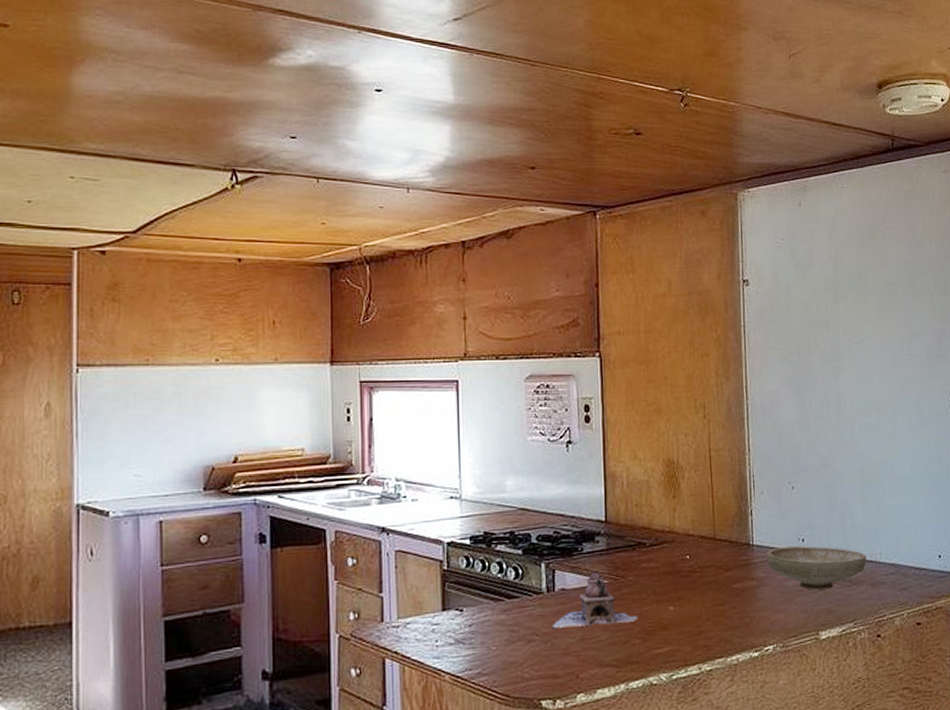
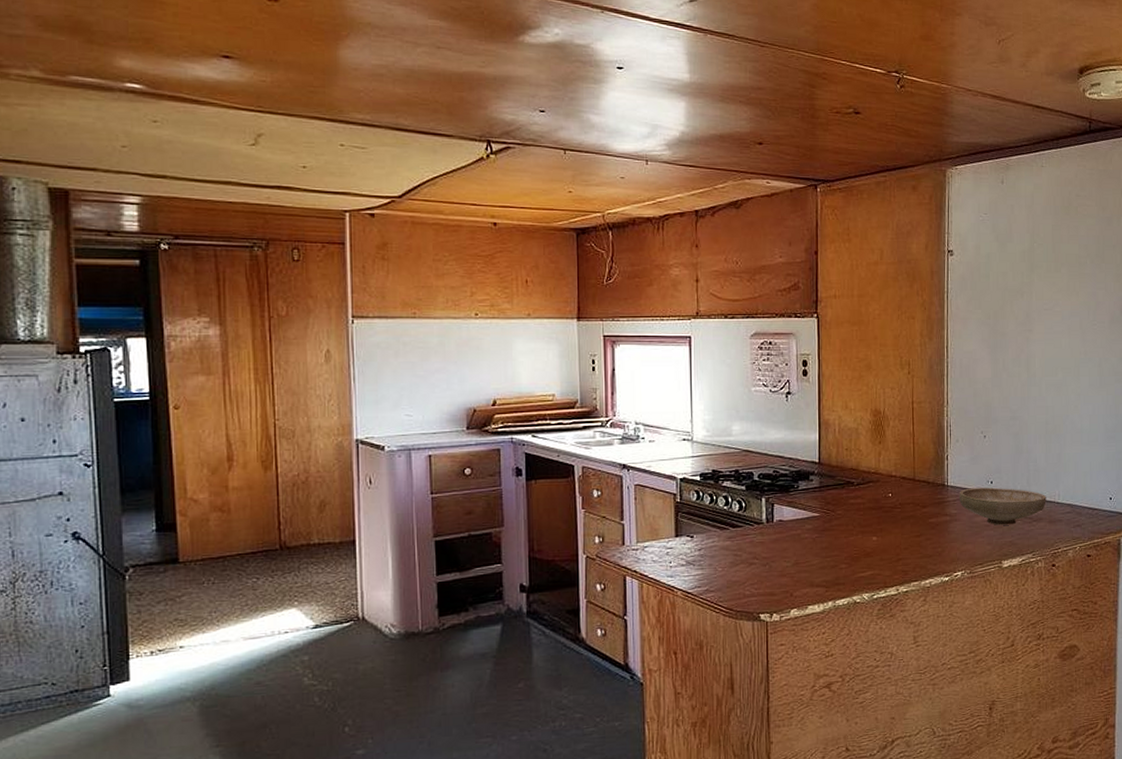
teapot: present [551,571,637,630] -> none [770,506,844,555]

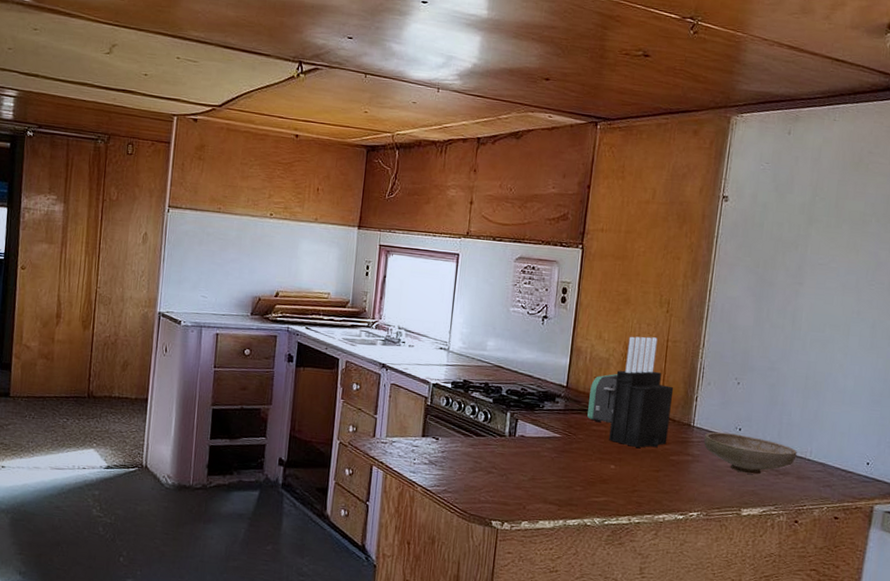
toaster: none [843,443,869,494] -> present [587,374,617,423]
knife block: none [867,401,925,516] -> present [609,336,674,448]

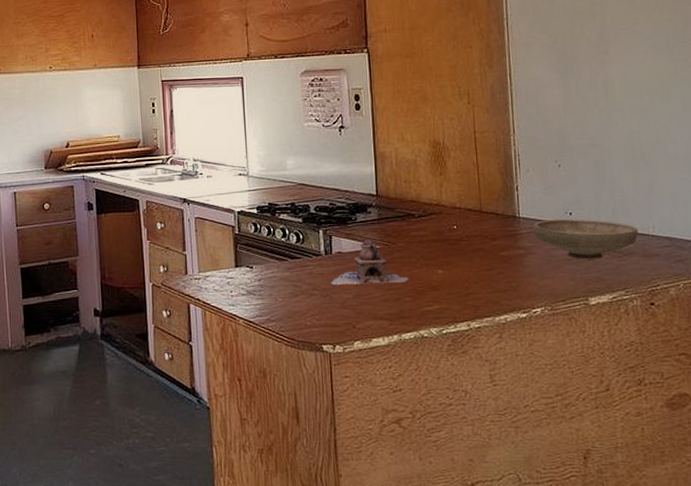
teapot: none [508,426,582,472] -> present [330,238,408,286]
toaster: present [587,374,617,423] -> none [402,175,431,227]
knife block: present [609,336,674,448] -> none [426,131,494,249]

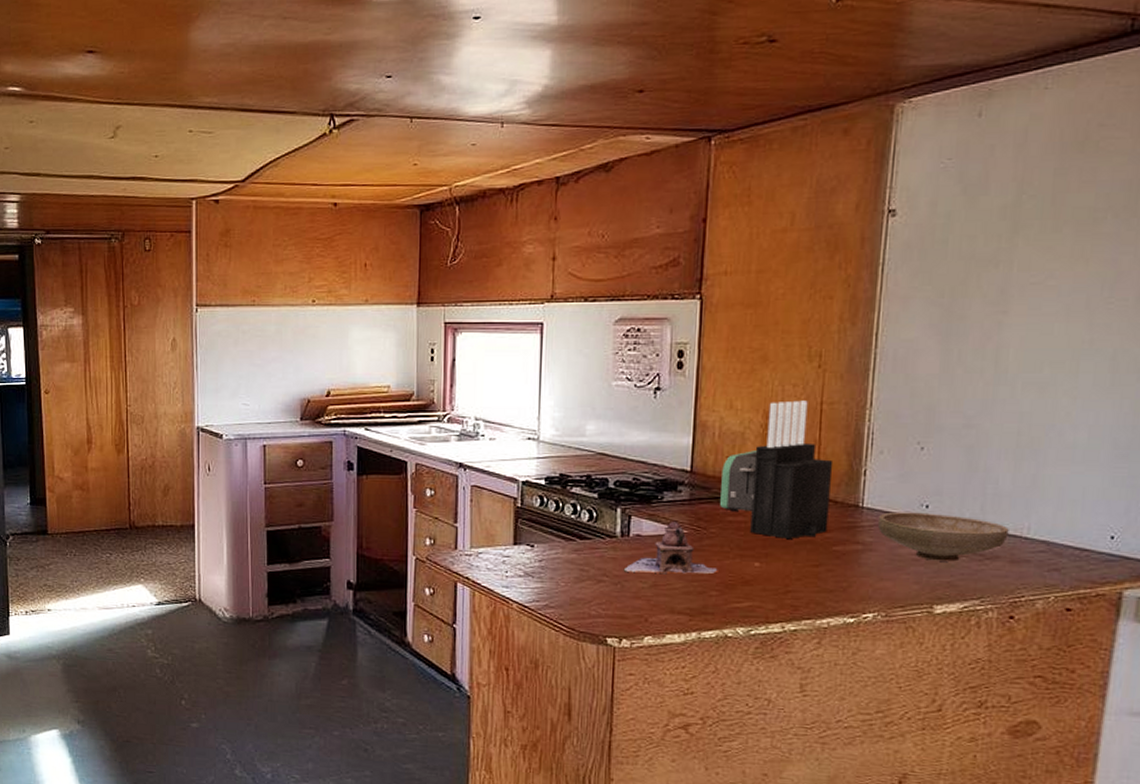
toaster: none [402,175,431,227] -> present [720,451,757,511]
knife block: none [426,131,494,249] -> present [750,400,834,540]

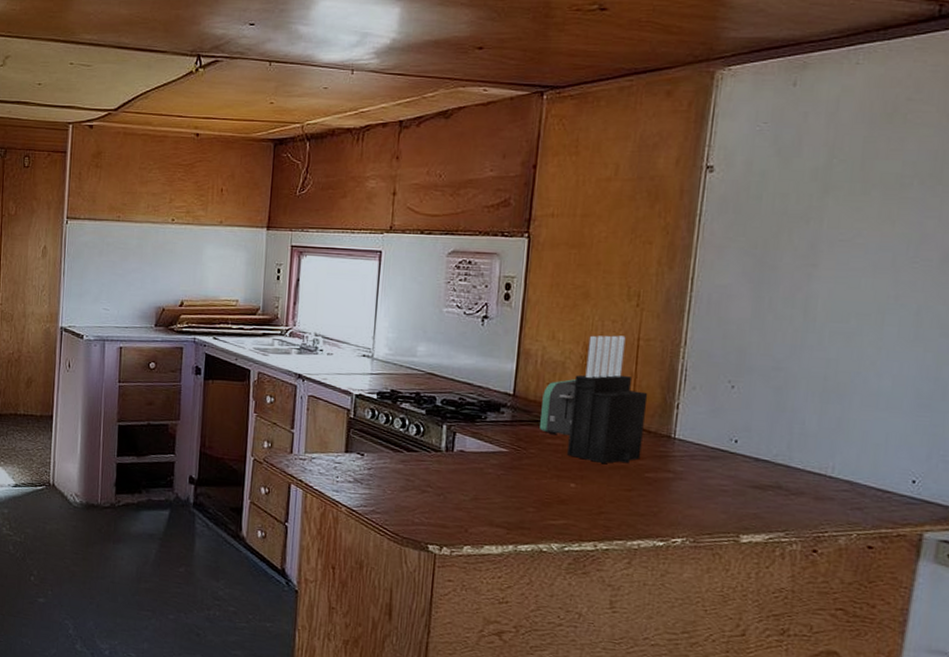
teapot: present [623,520,717,575] -> none [446,439,534,491]
bowl: present [877,512,1009,562] -> none [688,444,814,495]

